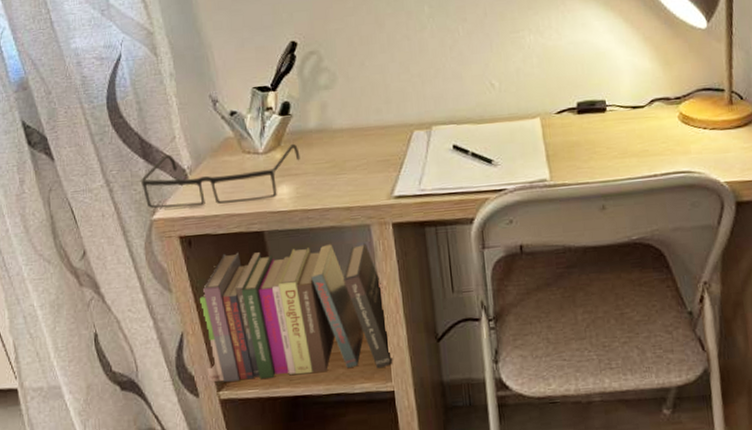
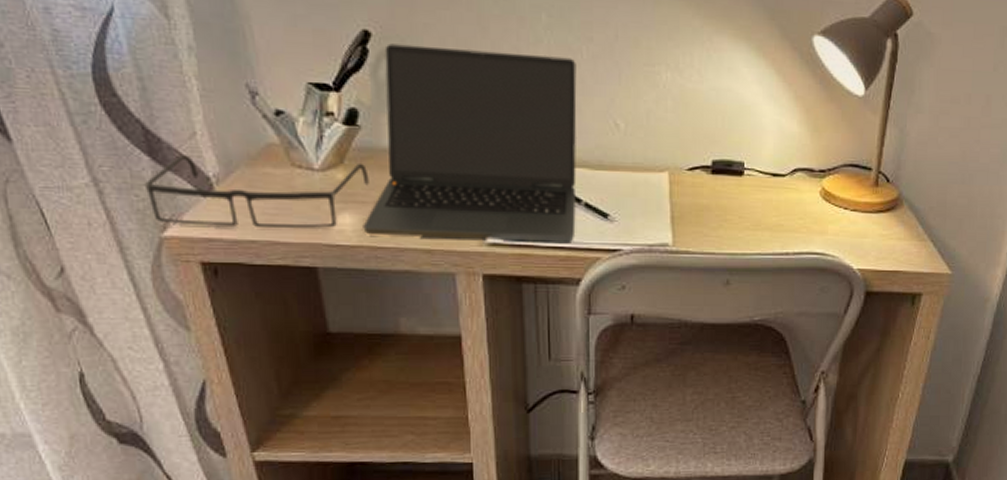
books: present [200,243,393,383] -> none [229,289,474,442]
laptop: none [296,37,465,201] -> present [363,43,577,242]

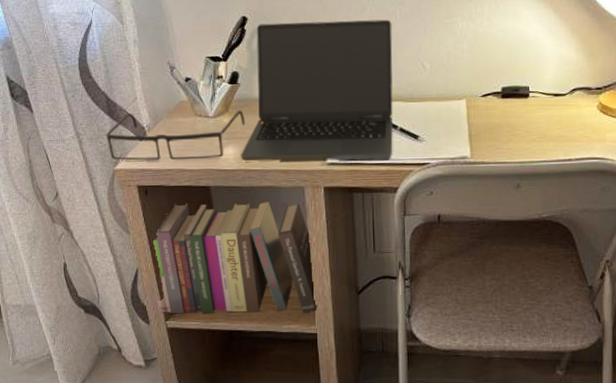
books: none [229,289,474,442] -> present [153,202,318,313]

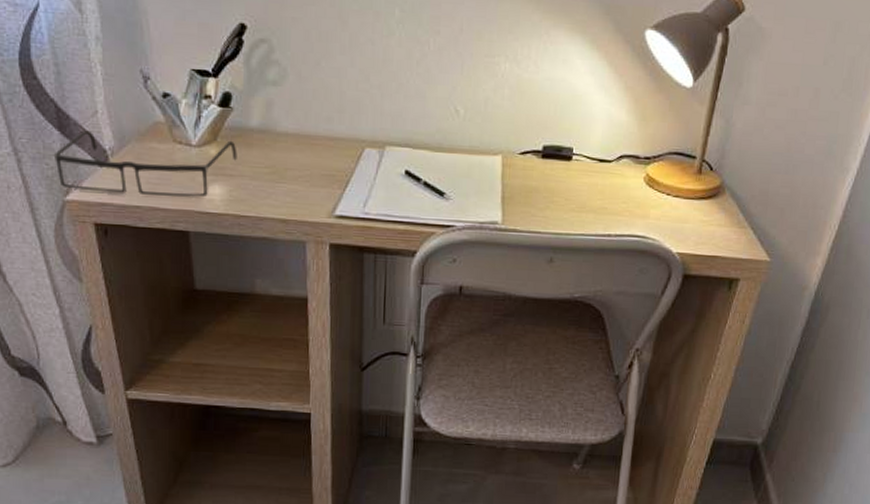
books: present [153,202,318,313] -> none [113,248,313,390]
laptop: present [240,19,393,162] -> none [229,35,424,217]

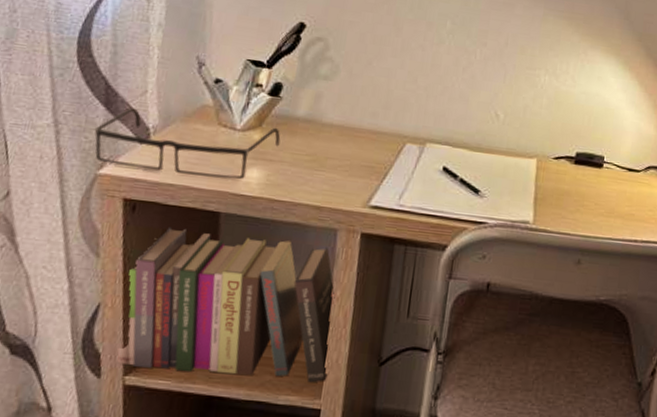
books: none [113,248,313,390] -> present [117,227,335,383]

